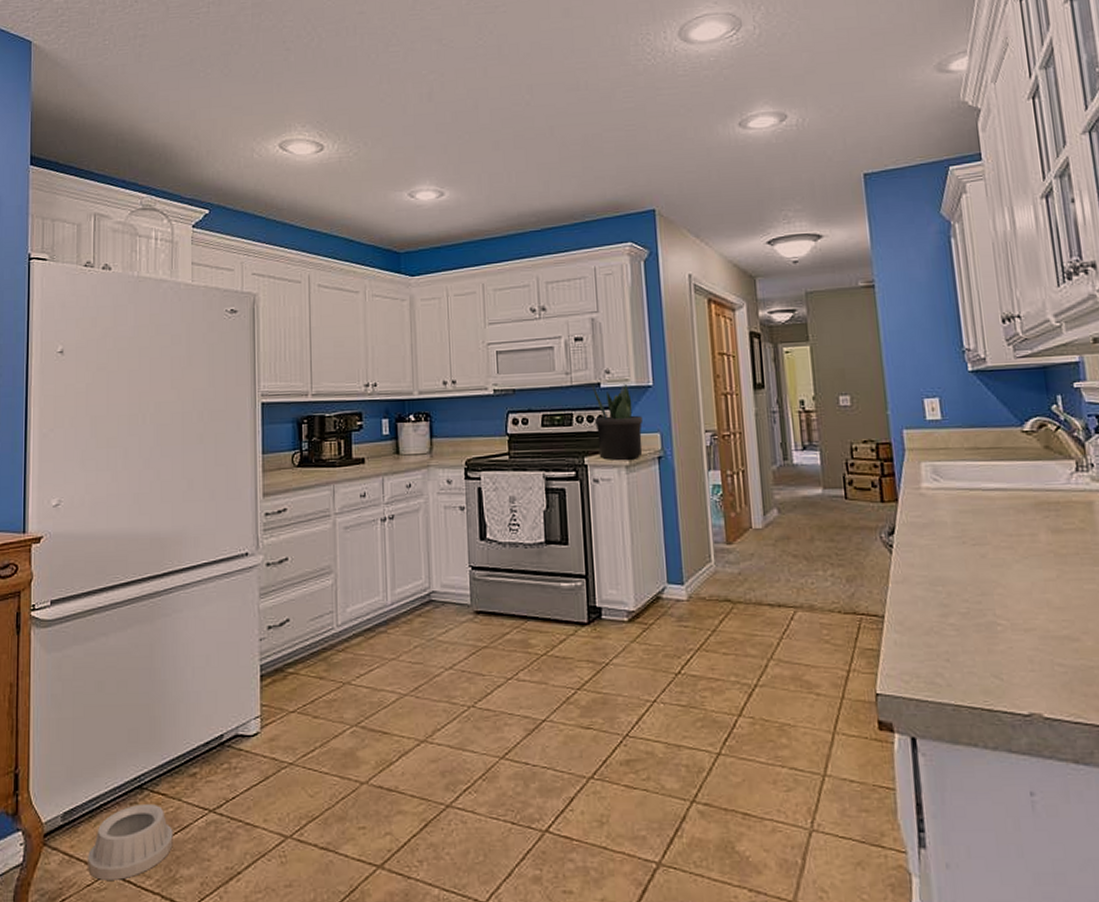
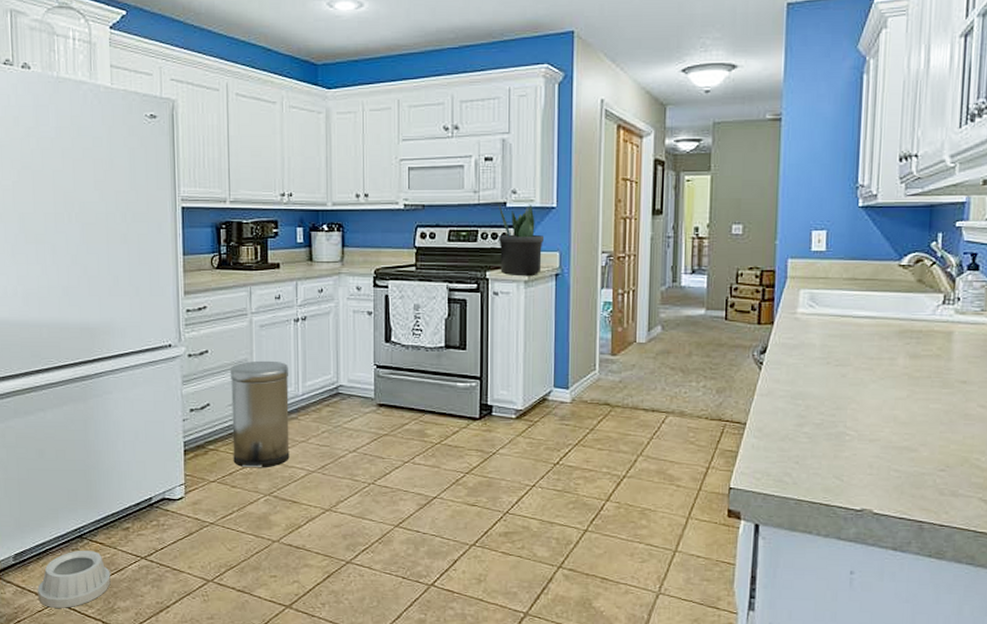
pedal bin: none [311,566,379,694] -> present [230,360,290,468]

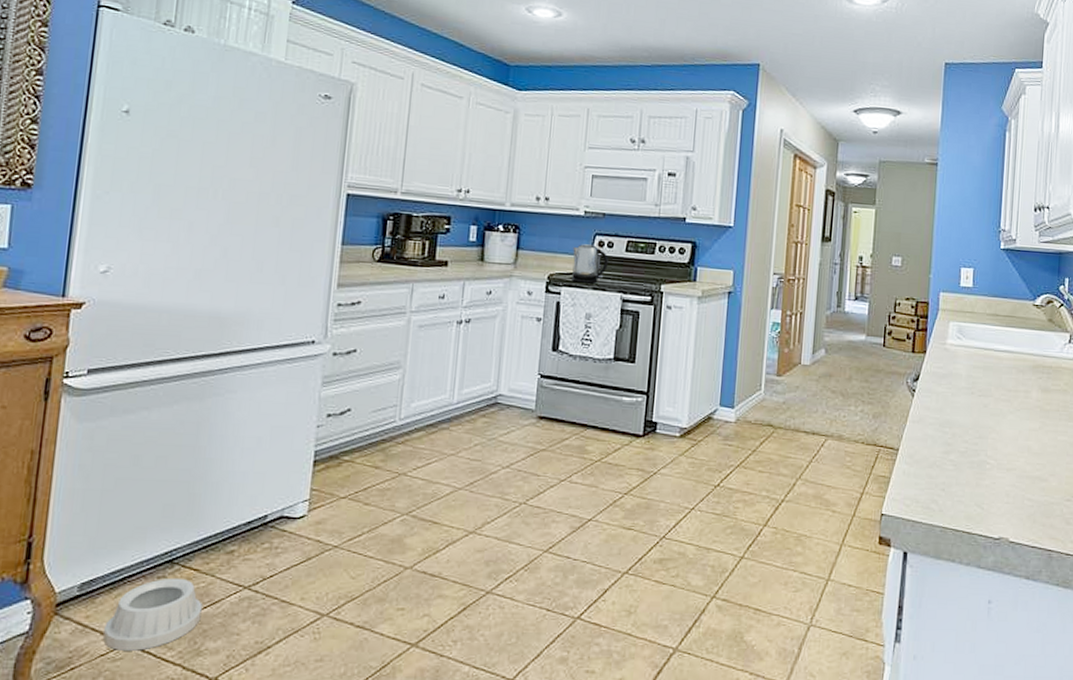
pedal bin: present [230,360,290,468] -> none [370,363,445,484]
kettle: none [396,237,431,275] -> present [571,244,608,284]
planter: present [498,202,545,275] -> none [675,217,721,292]

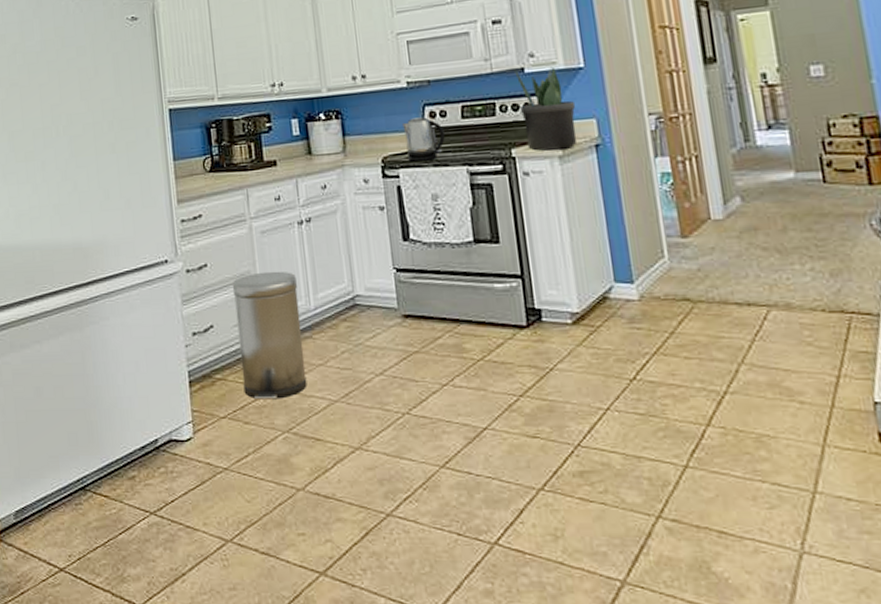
pet bowl: present [103,577,202,651] -> none [41,504,119,577]
pedal bin: none [370,363,445,484] -> present [232,271,307,400]
planter: none [675,217,721,292] -> present [514,66,578,151]

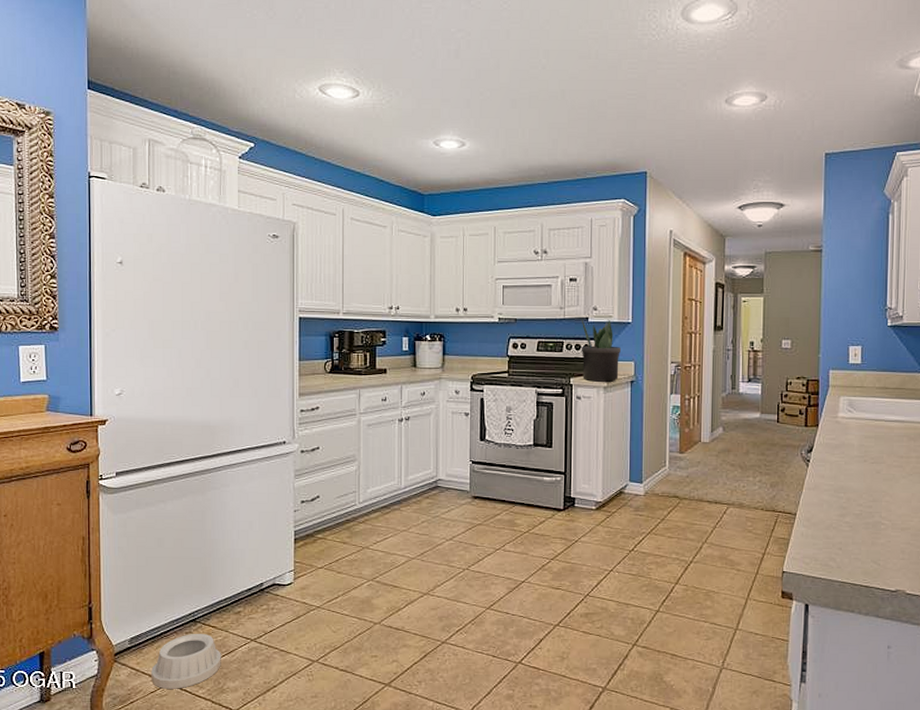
pet bowl: none [41,504,119,577] -> present [151,633,221,689]
pedal bin: present [232,271,307,400] -> none [339,456,392,555]
kettle: present [402,117,445,162] -> none [491,347,522,381]

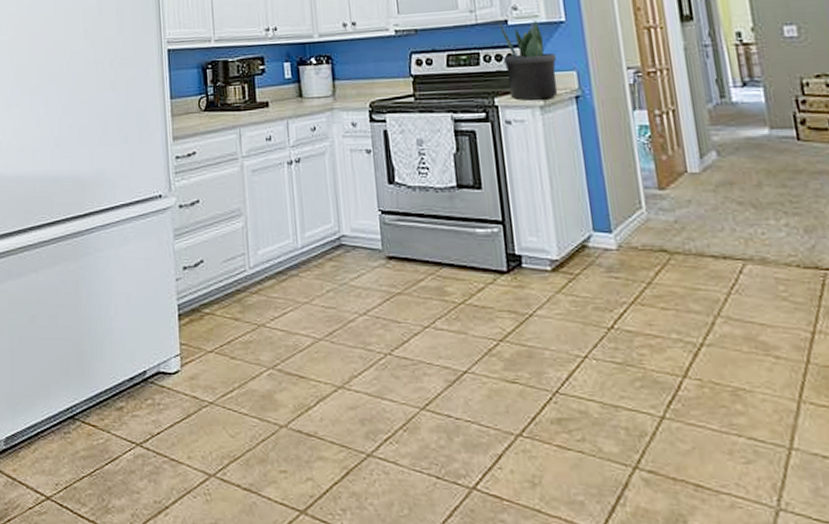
pet bowl: present [151,633,221,689] -> none [29,433,105,506]

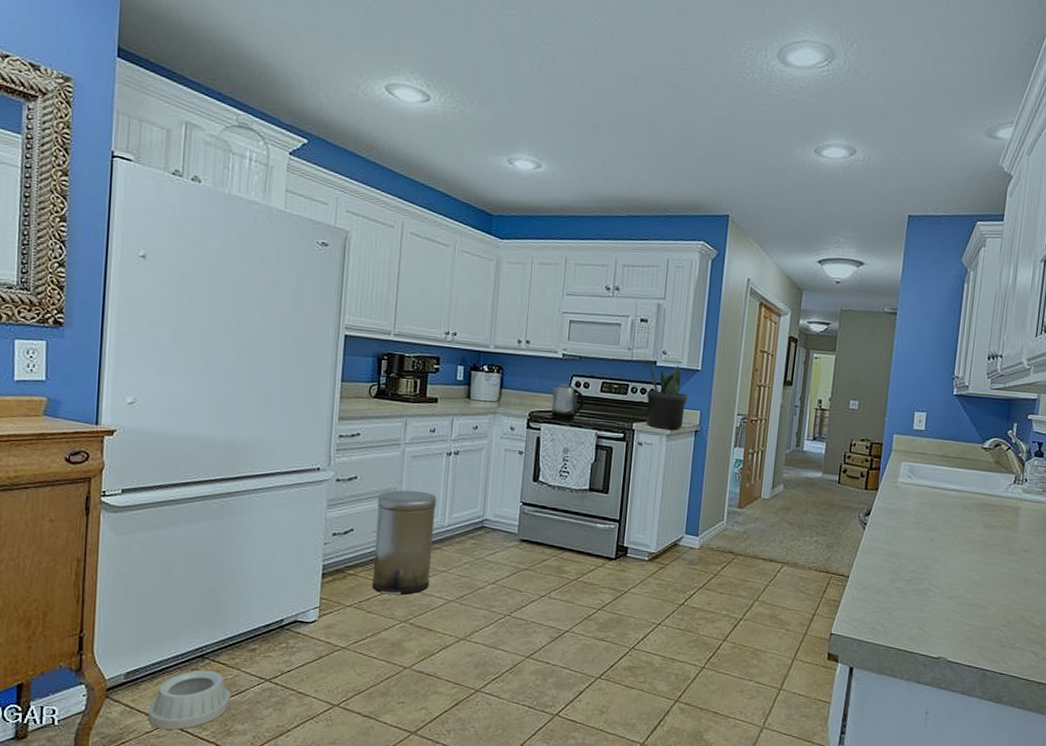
pet bowl: none [29,433,105,506] -> present [148,670,231,730]
pedal bin: none [222,209,293,336] -> present [372,490,436,596]
kettle: none [390,64,431,107] -> present [551,384,585,421]

